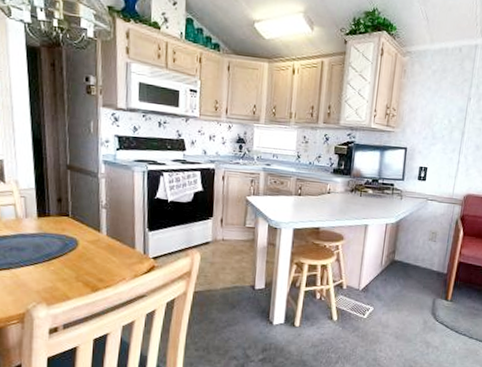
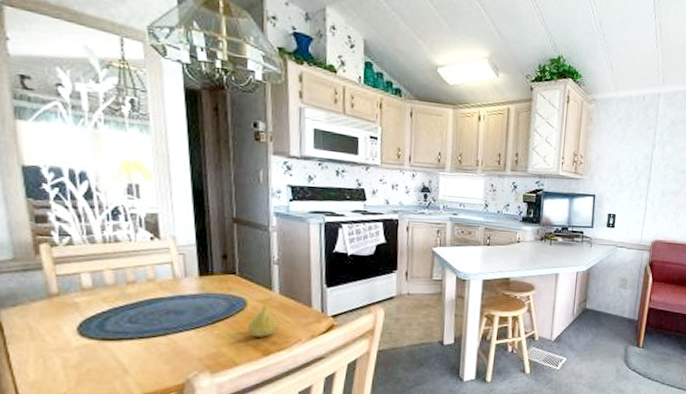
fruit: none [78,244,106,275] -> present [247,304,279,337]

